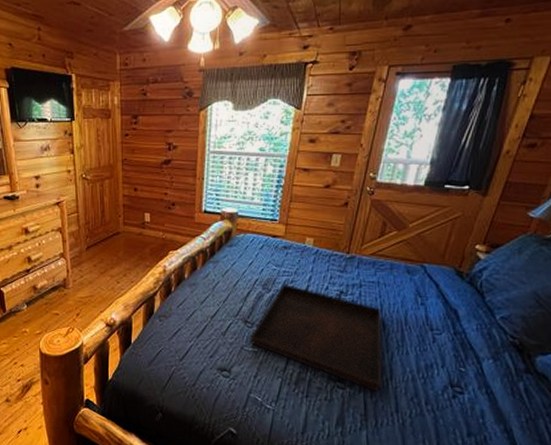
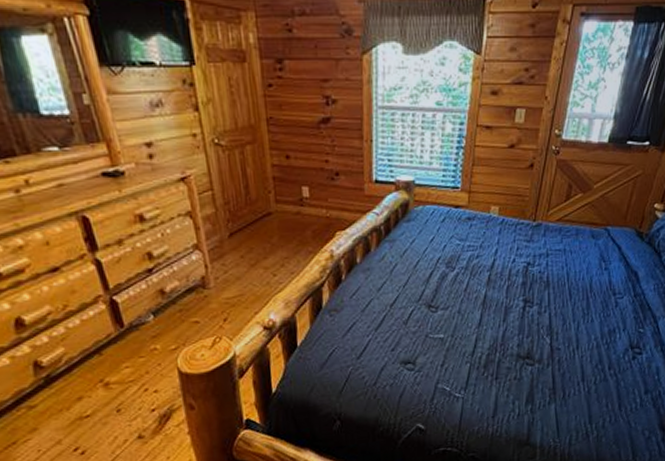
serving tray: present [250,284,383,391] -> none [435,260,570,363]

